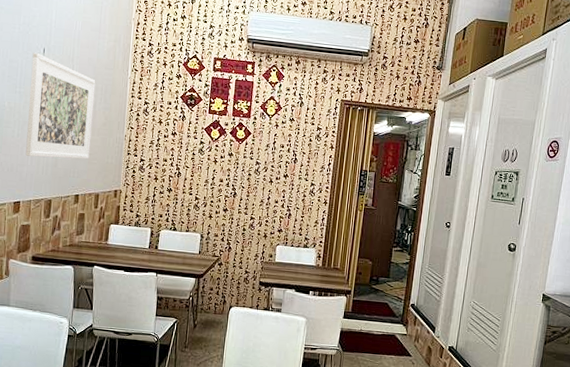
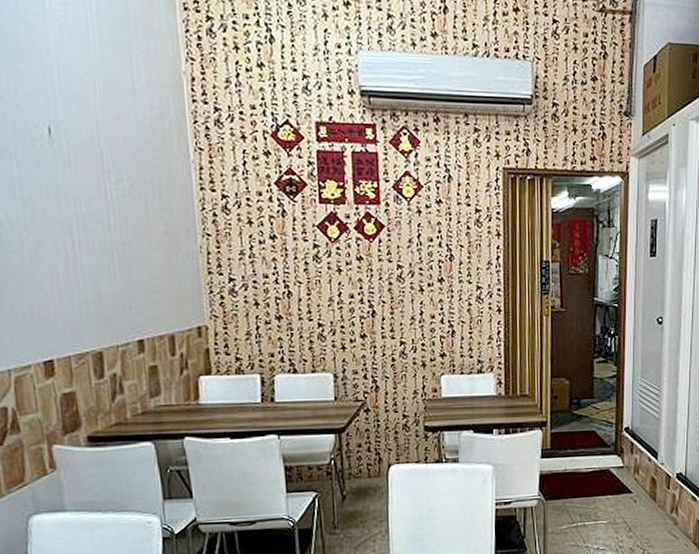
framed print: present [25,52,96,160] -> none [31,133,151,292]

